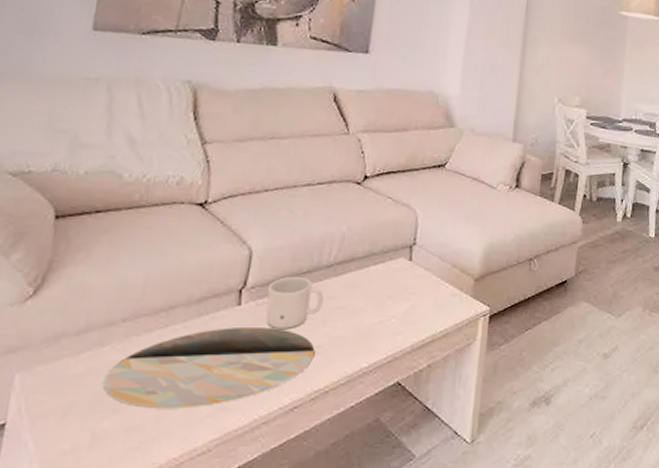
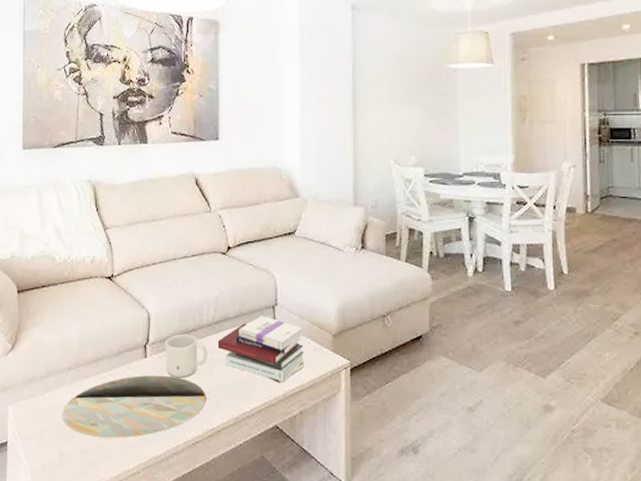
books: none [337,256,443,333] -> present [217,316,304,383]

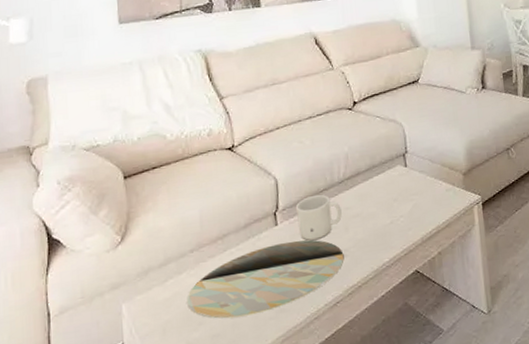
books: present [217,316,304,383] -> none [351,165,439,228]

